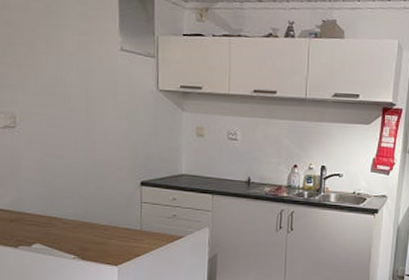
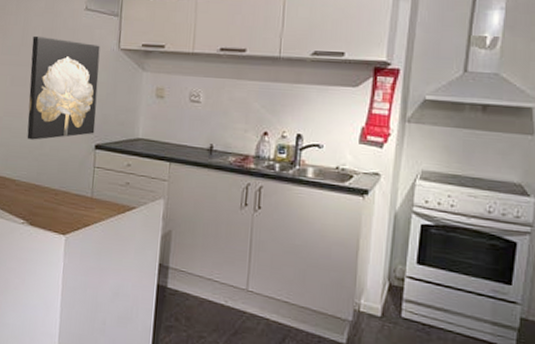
wall art: none [67,75,140,180] -> present [27,35,100,140]

